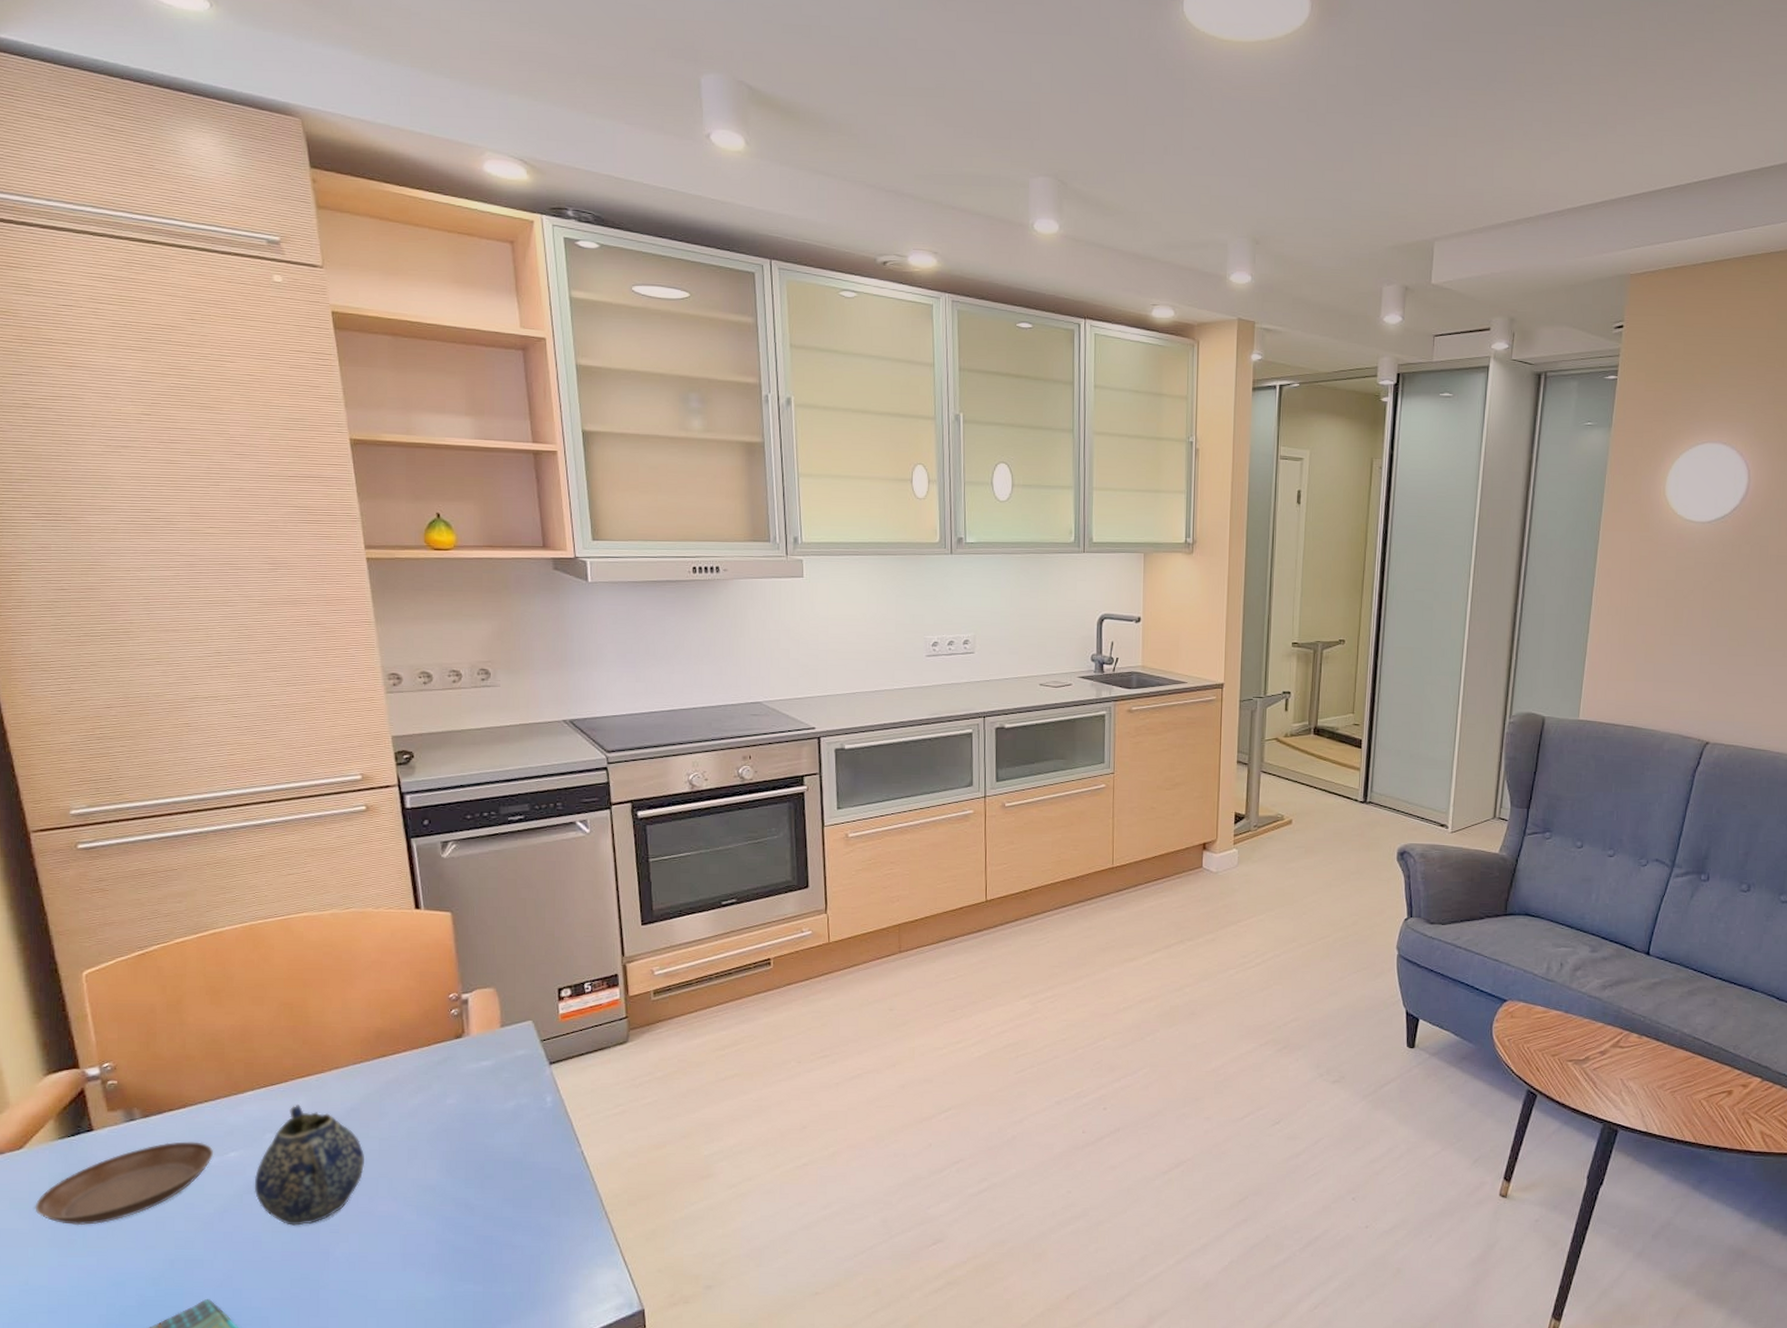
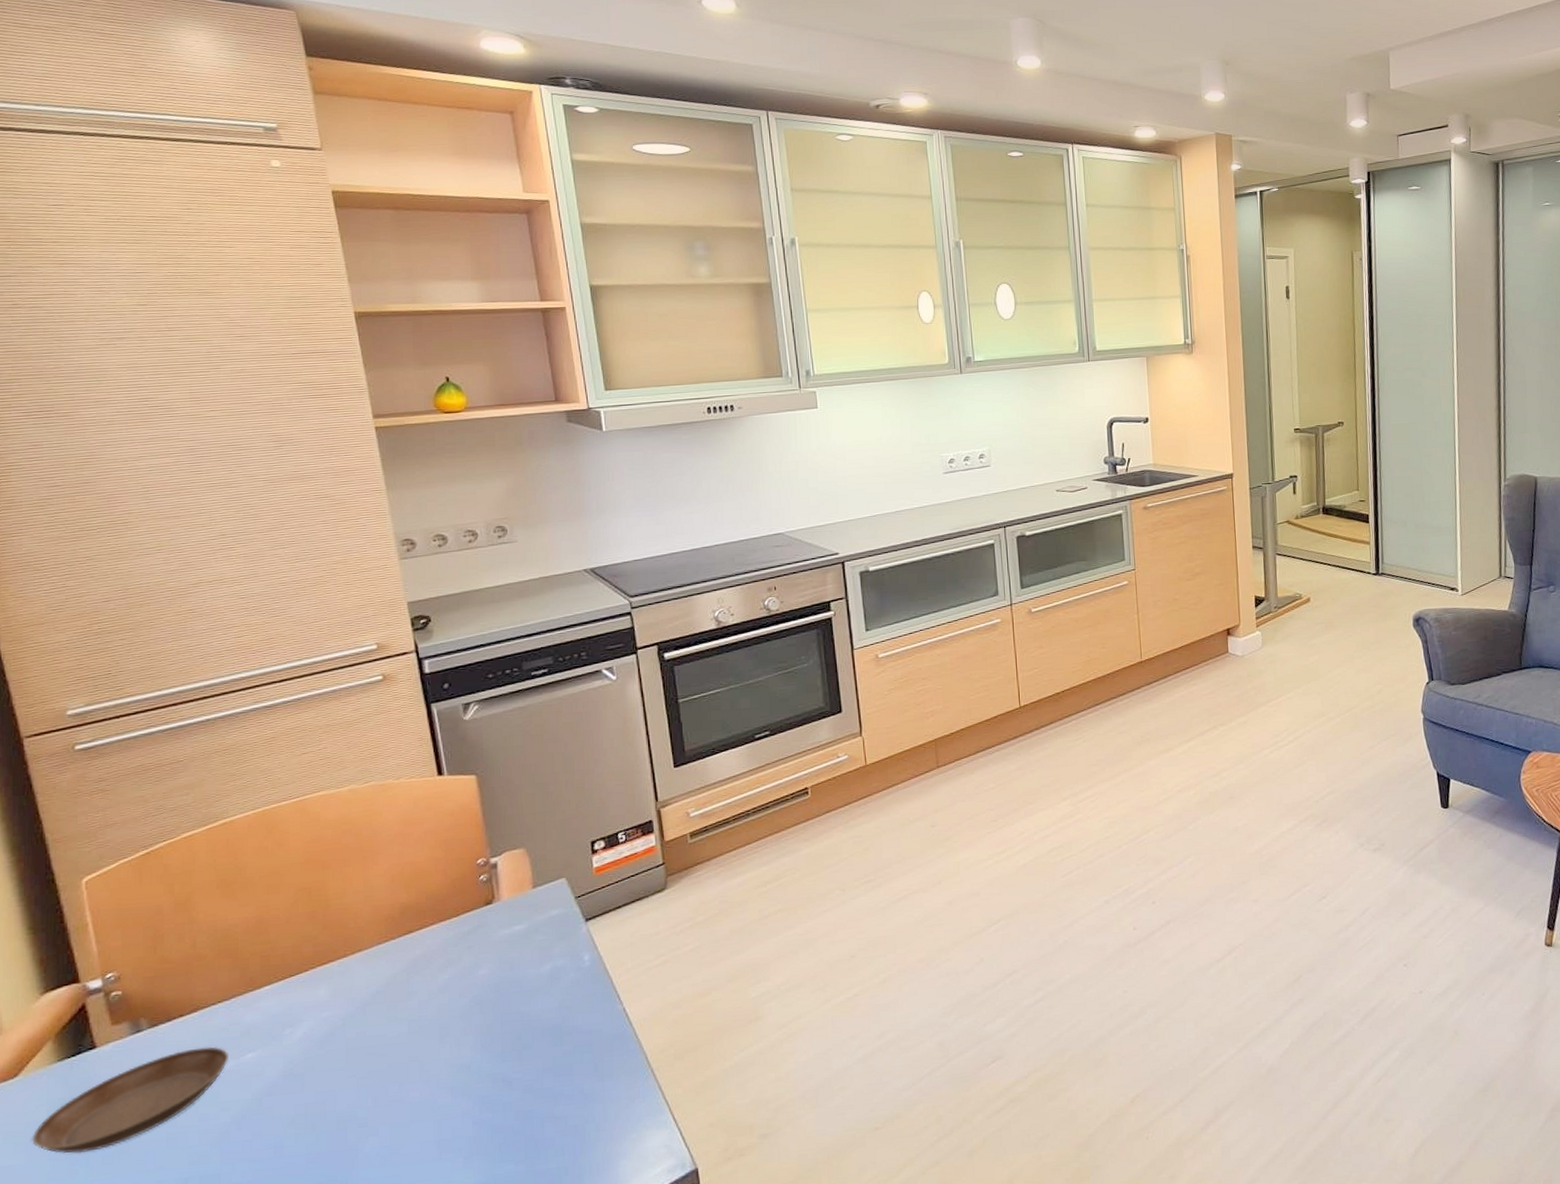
teapot: present [254,1105,364,1226] -> none [274,994,393,1125]

